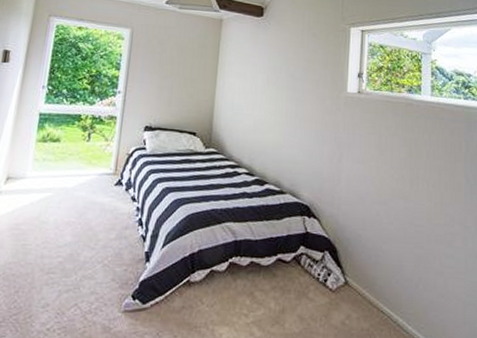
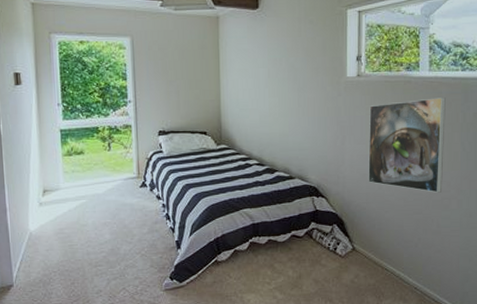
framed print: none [365,123,448,227] -> present [368,97,446,193]

